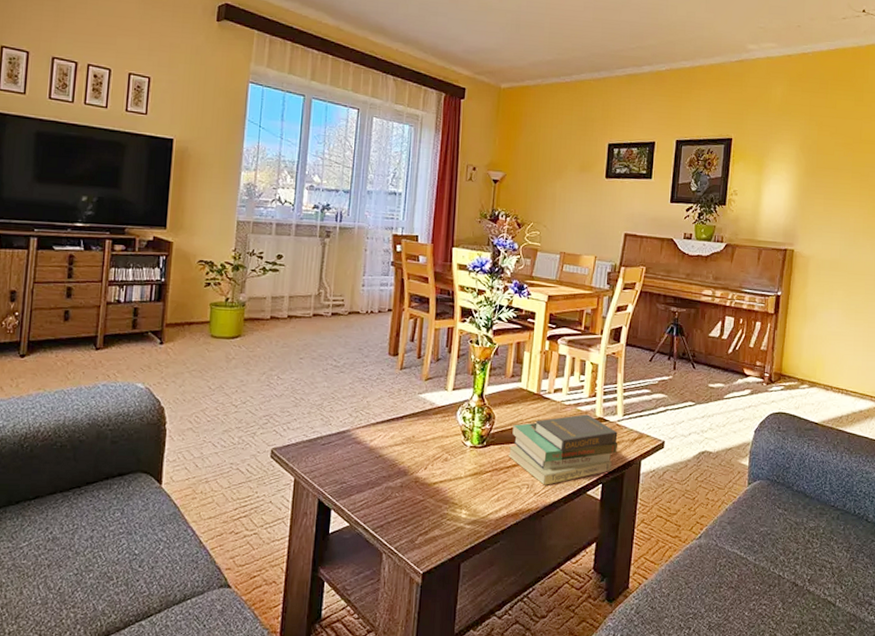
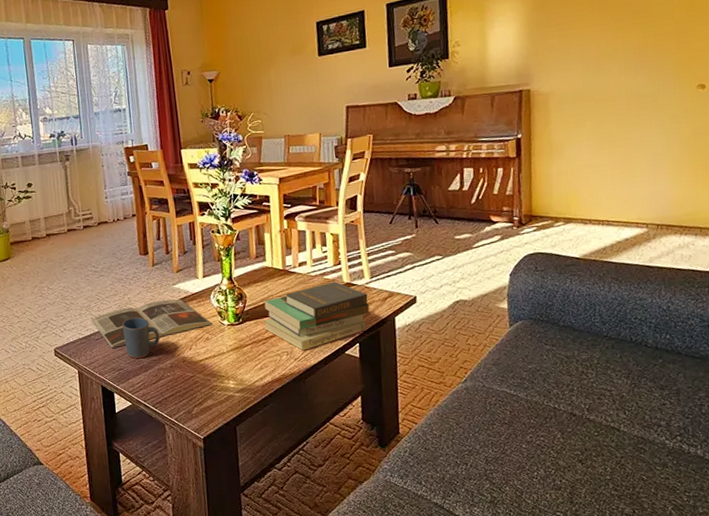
magazine: none [320,409,455,458] -> present [91,298,213,349]
mug: none [353,424,395,472] -> present [122,317,160,358]

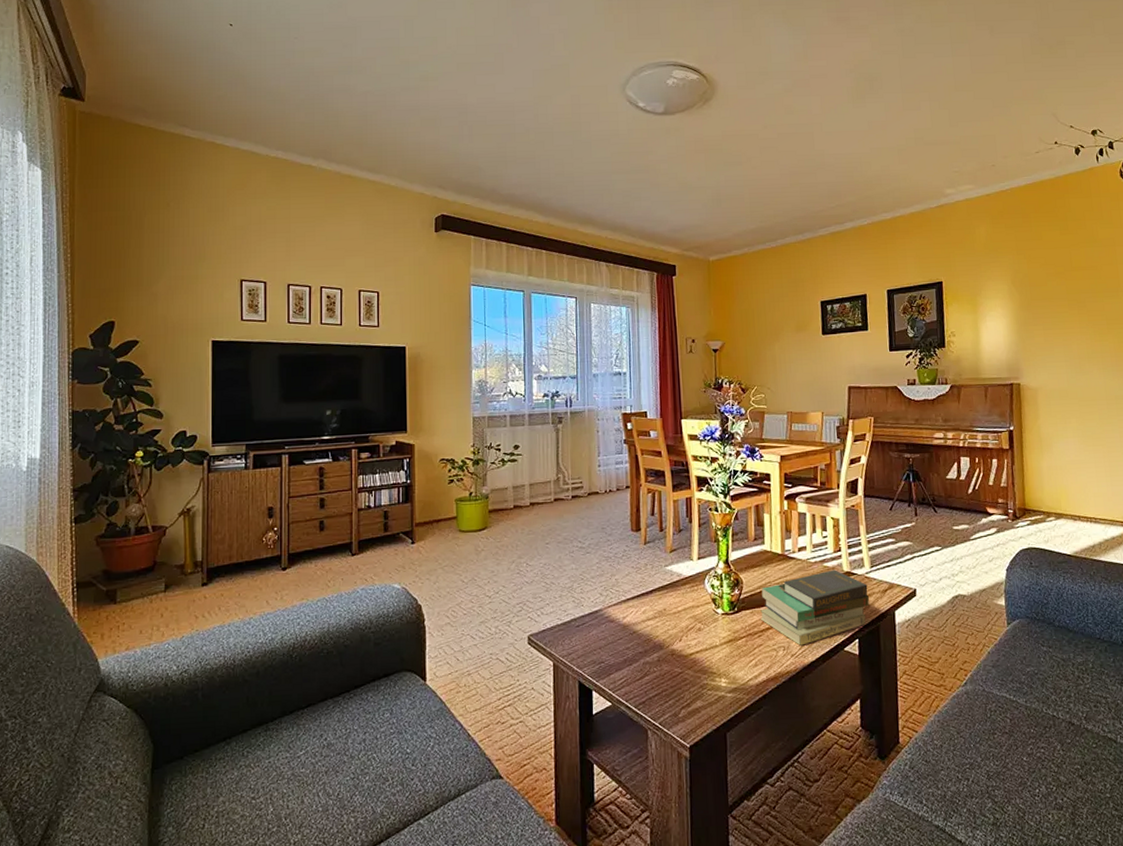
magazine: present [91,298,213,349] -> none [572,582,706,638]
mug: present [122,317,160,358] -> none [607,601,648,650]

